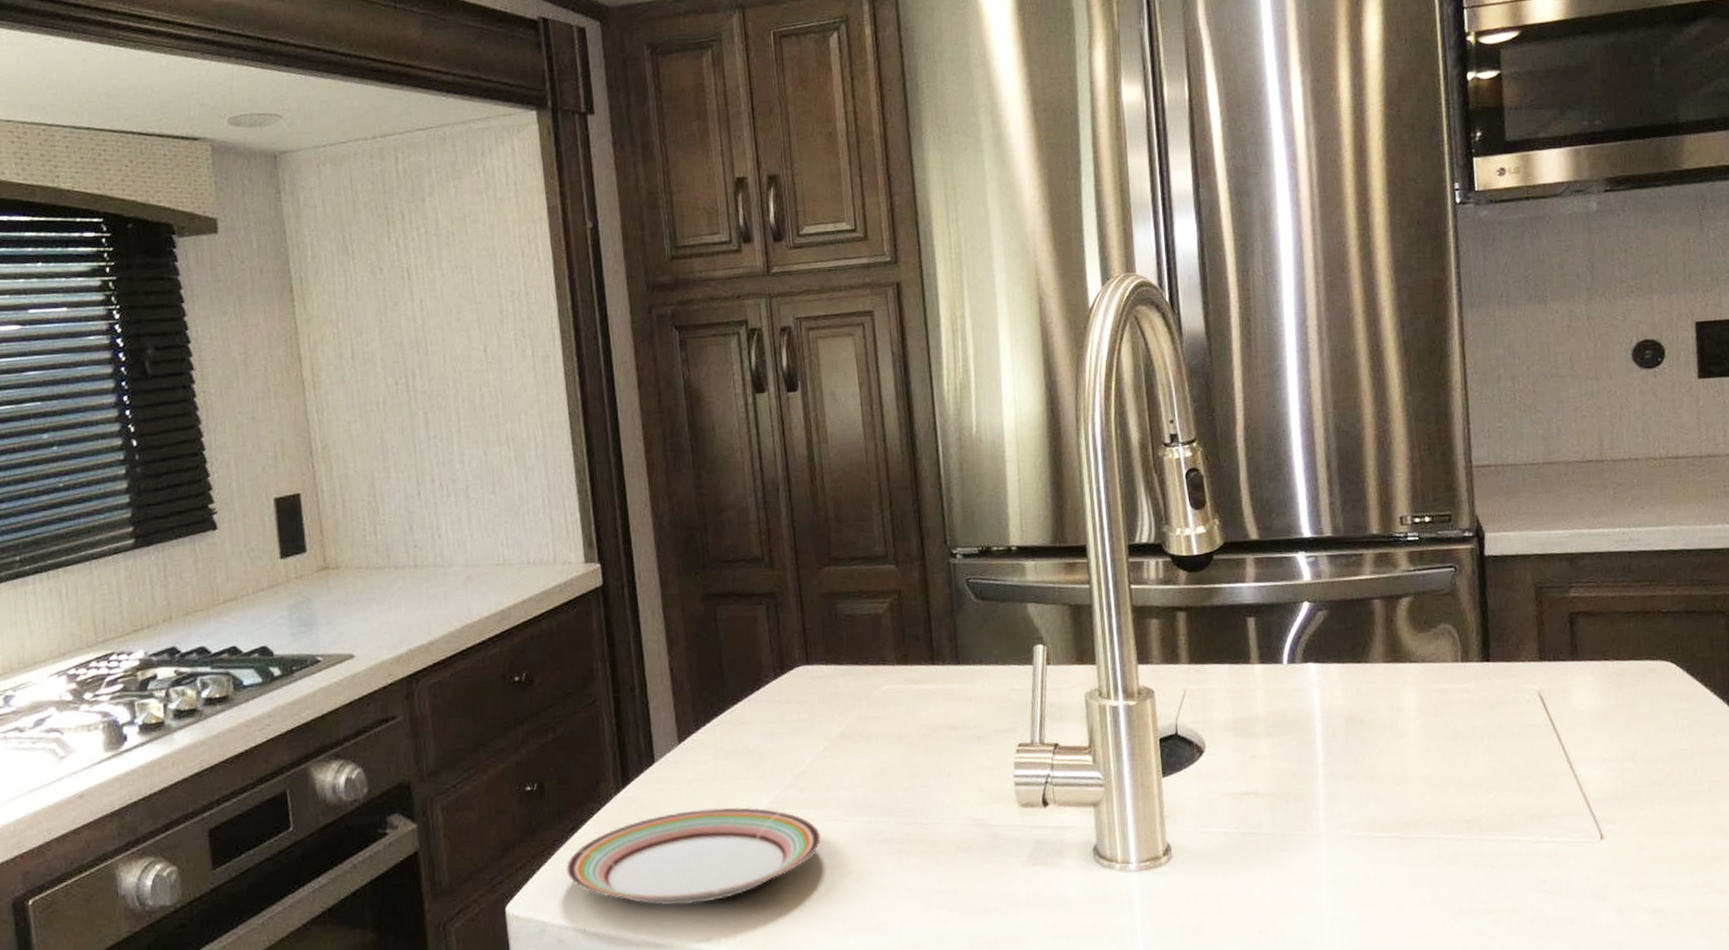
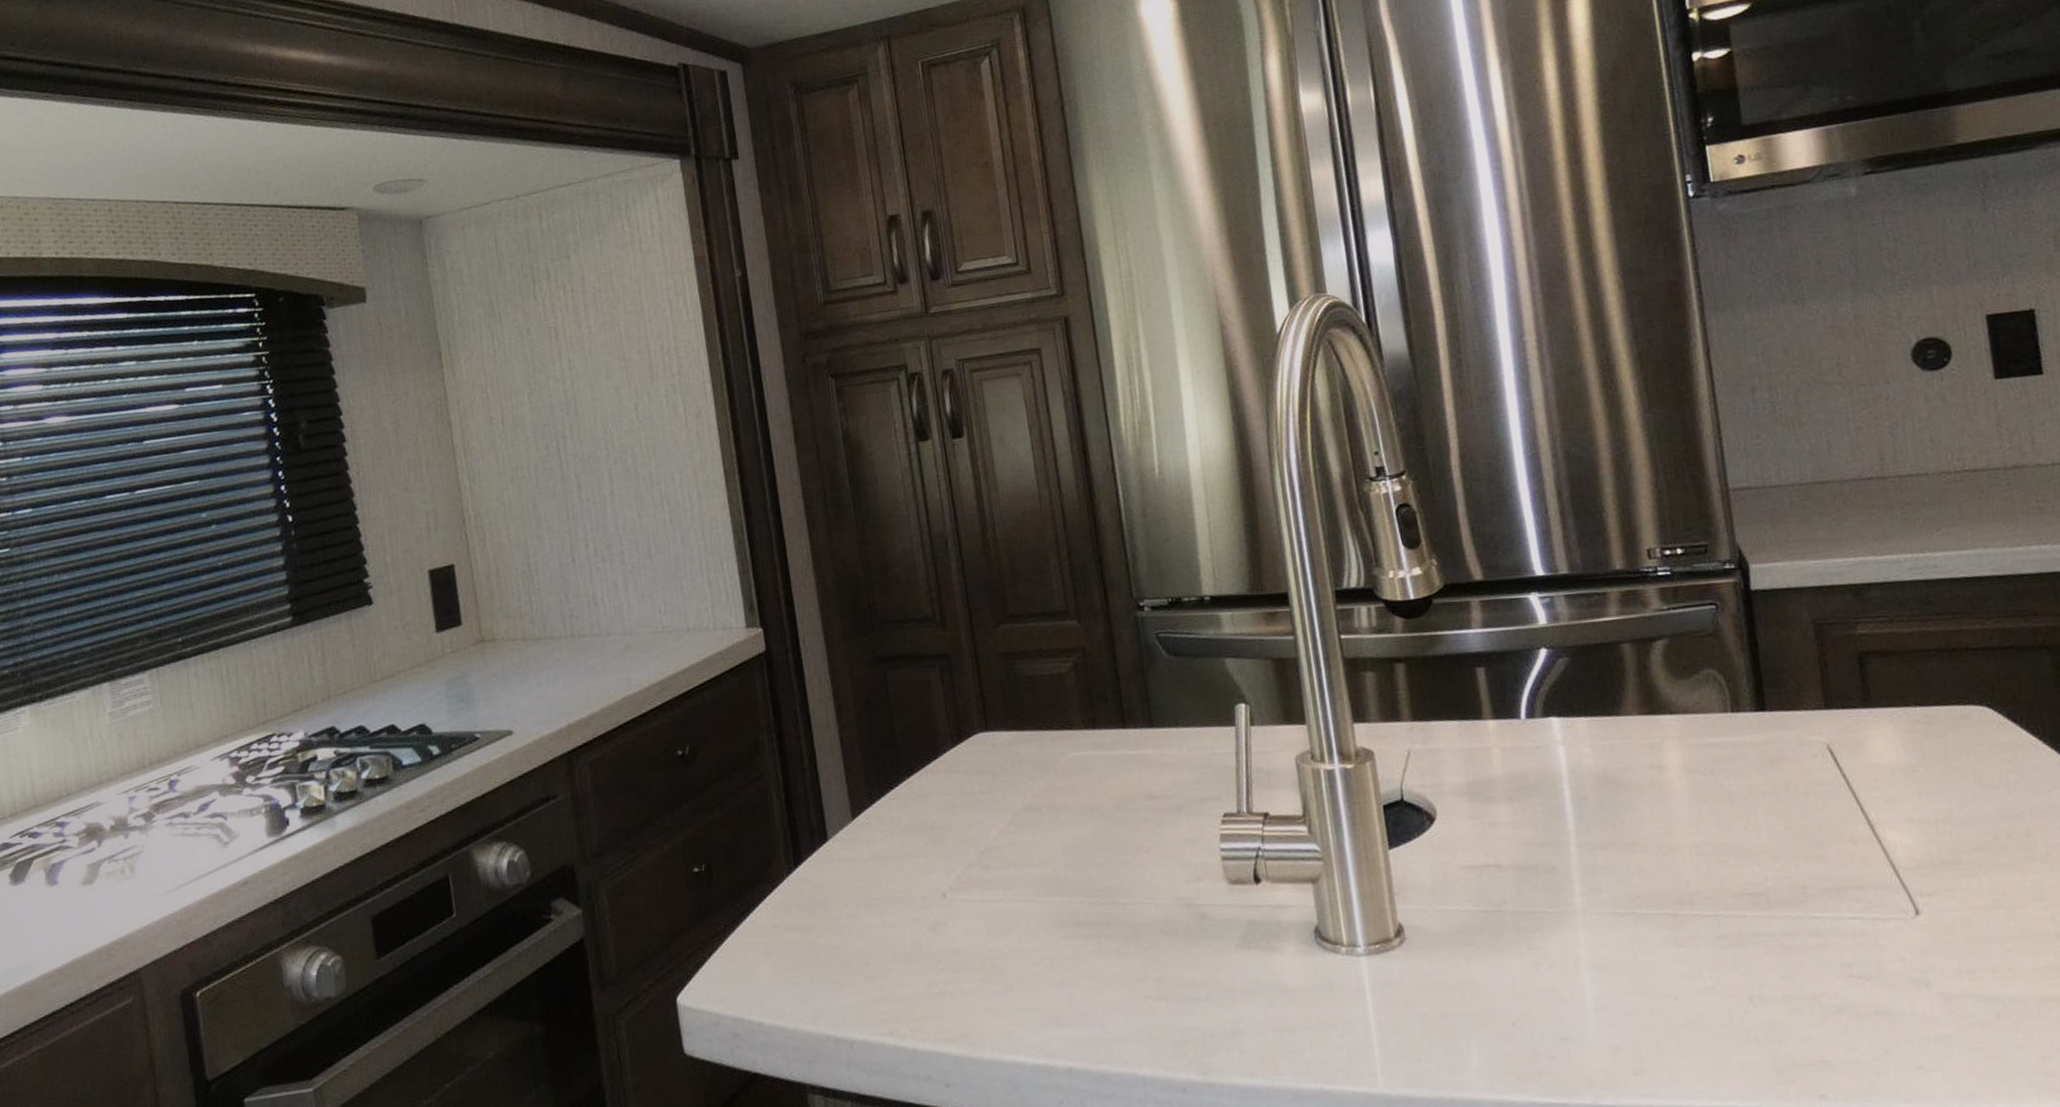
plate: present [566,807,821,906] -> none [738,887,1010,996]

